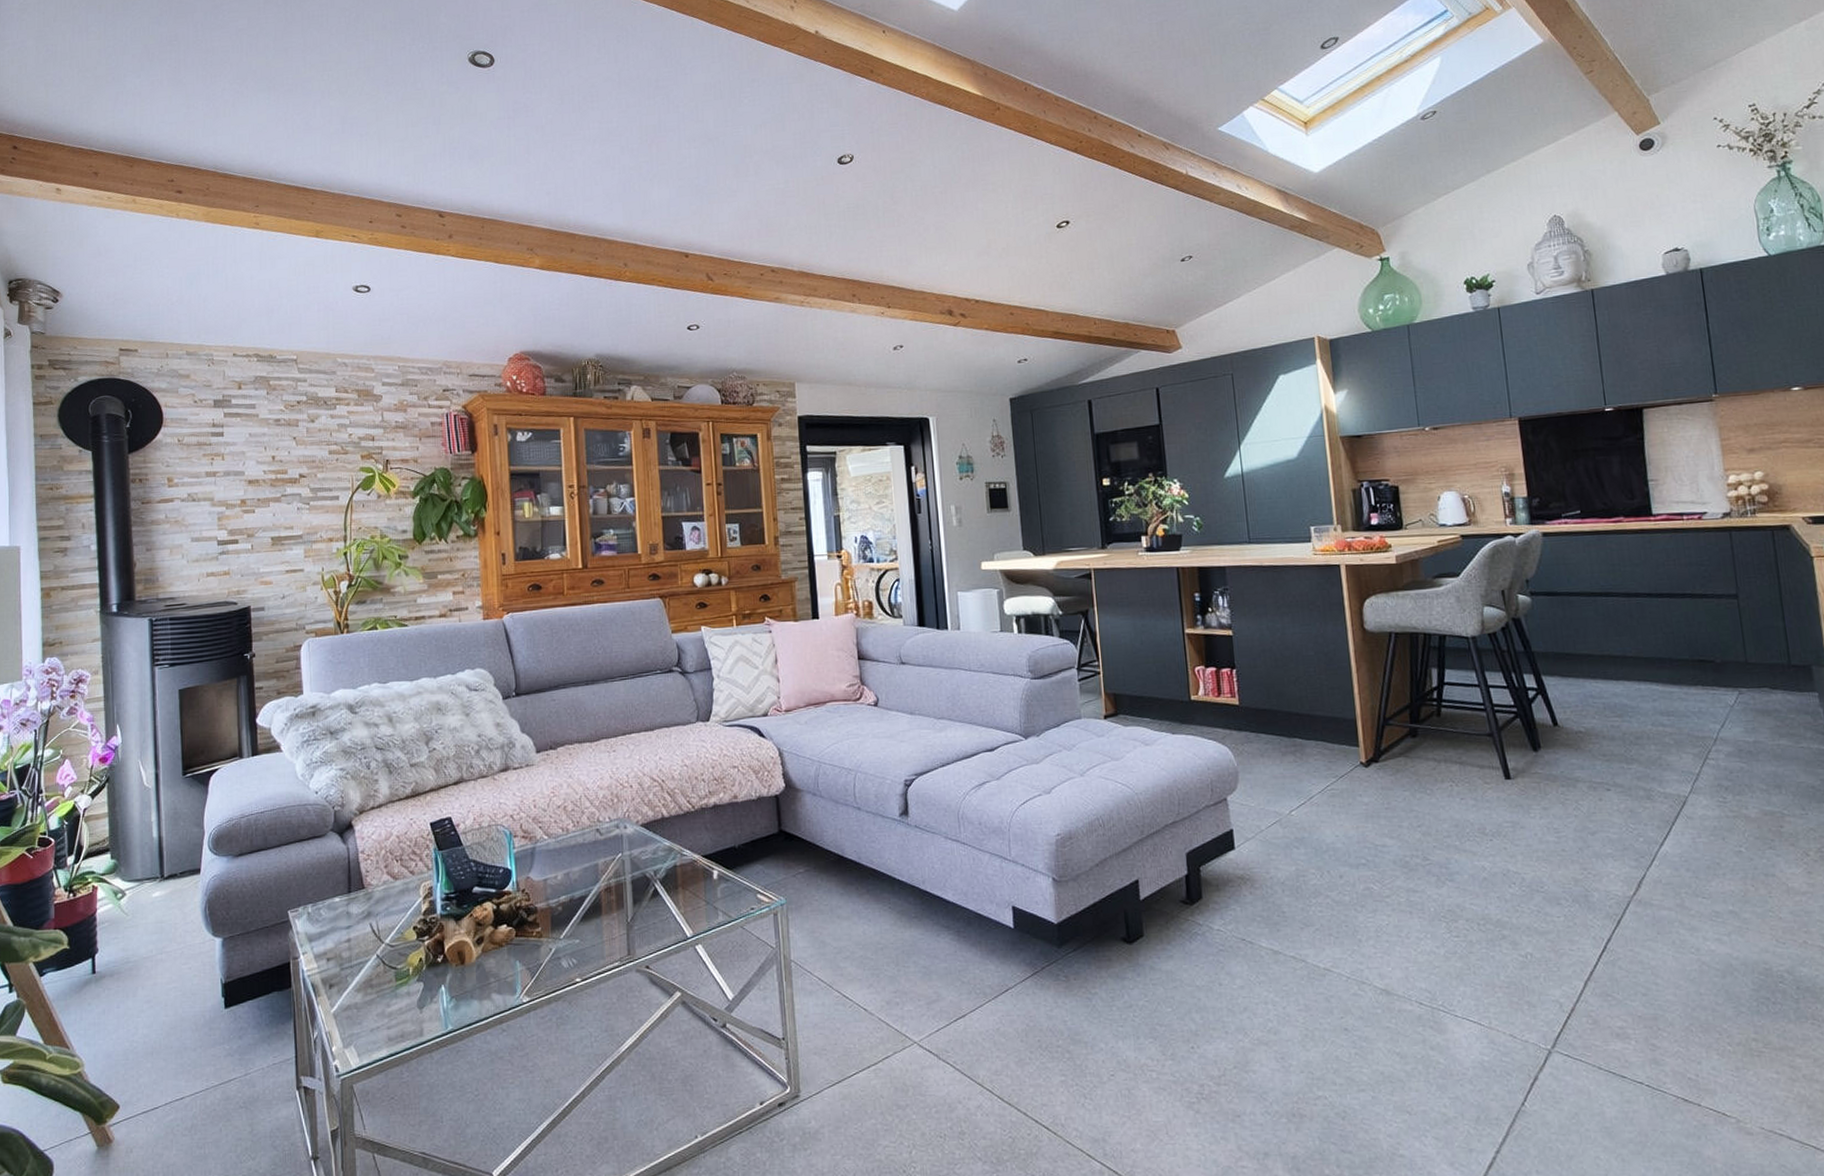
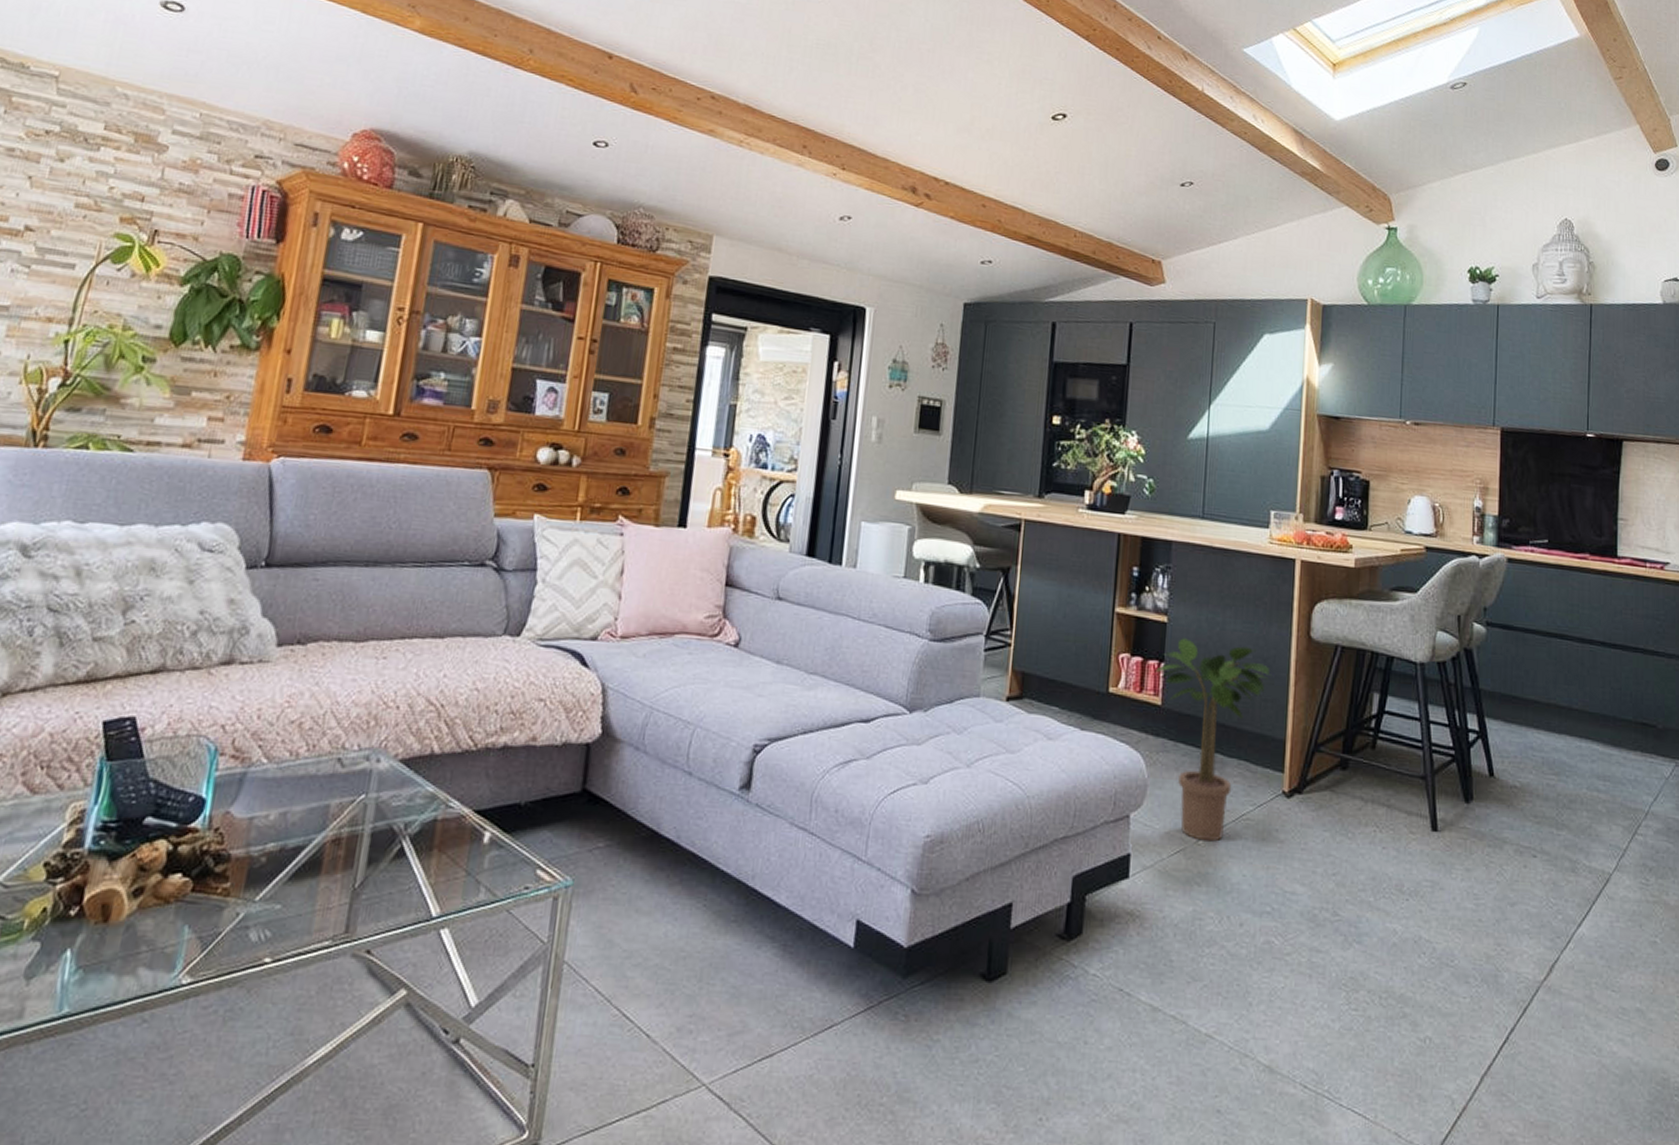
potted plant: none [1228,645,1334,812] -> present [1154,638,1272,842]

